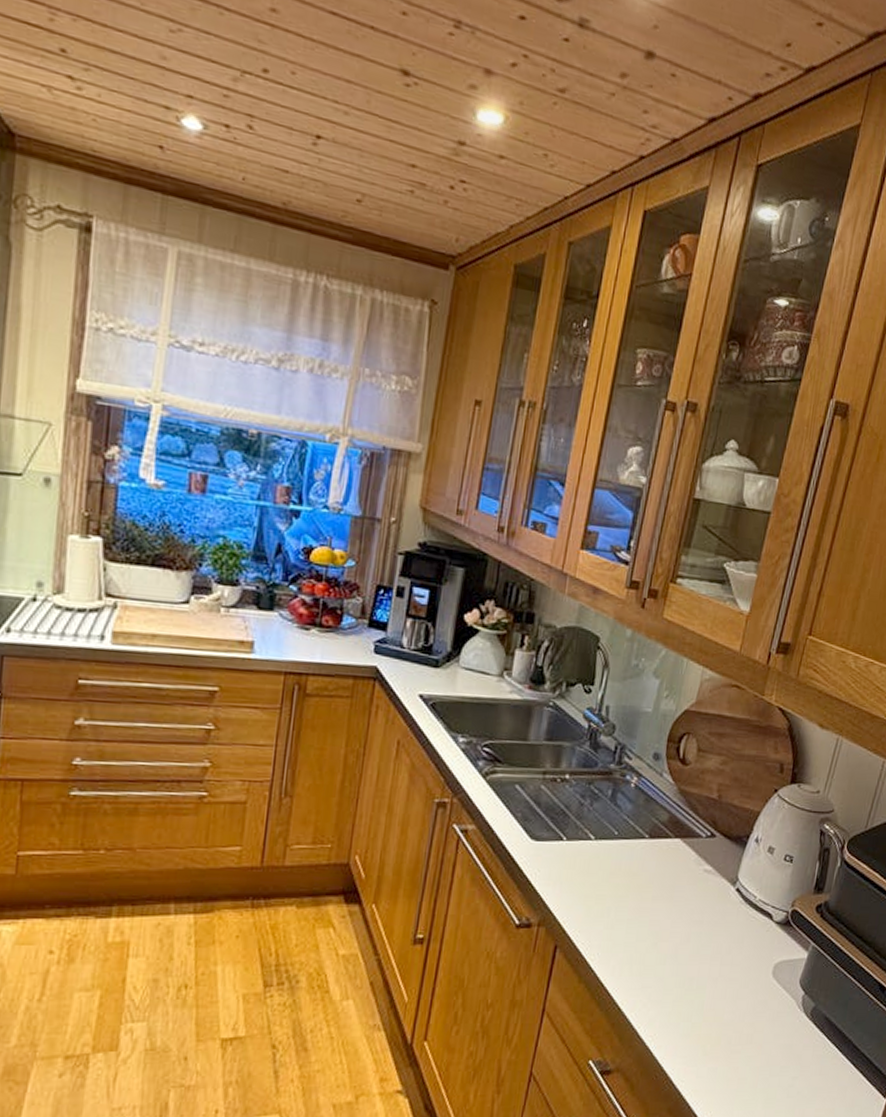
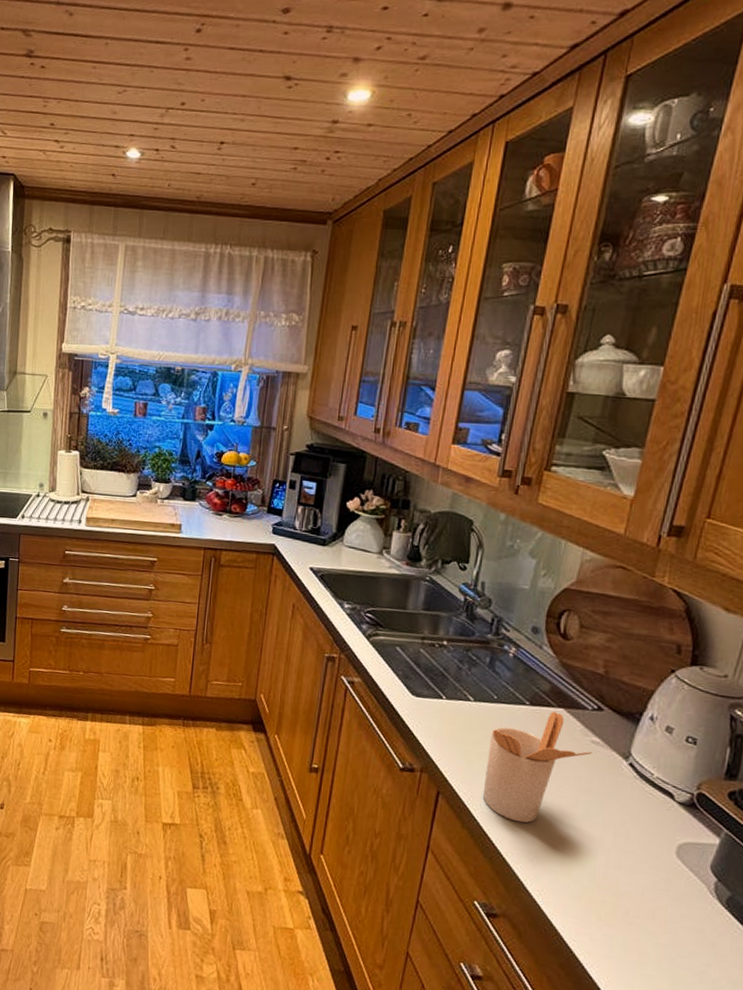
utensil holder: none [600,843,704,967] -> present [482,711,592,823]

